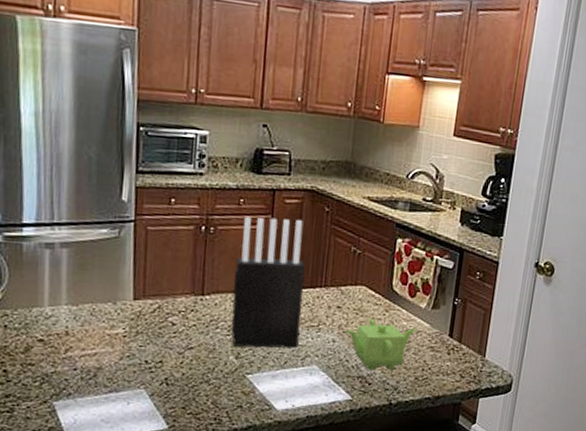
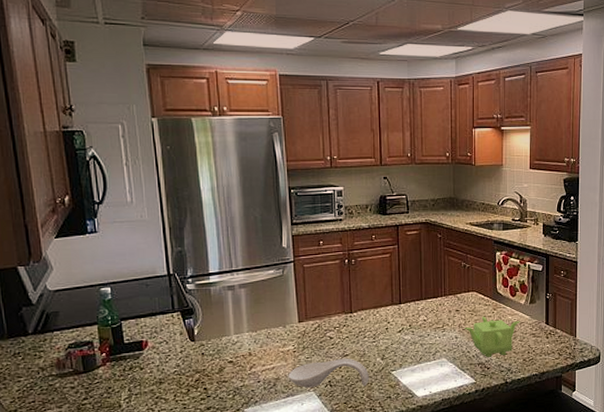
spoon rest: none [113,351,218,390] -> present [288,358,369,388]
knife block: present [230,217,305,349] -> none [373,247,429,350]

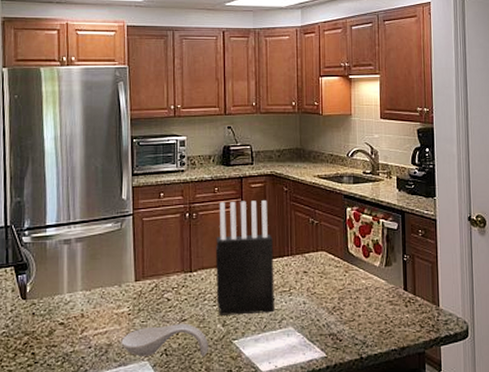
knife block: none [373,247,429,350] -> present [215,200,275,315]
teapot: present [464,316,520,357] -> none [313,279,375,327]

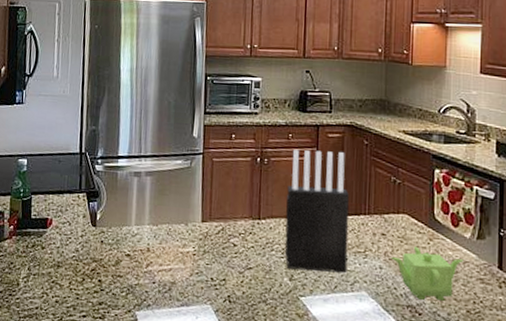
spoon rest: present [121,323,208,357] -> none [185,270,274,310]
teapot: none [313,279,375,327] -> present [391,246,464,301]

